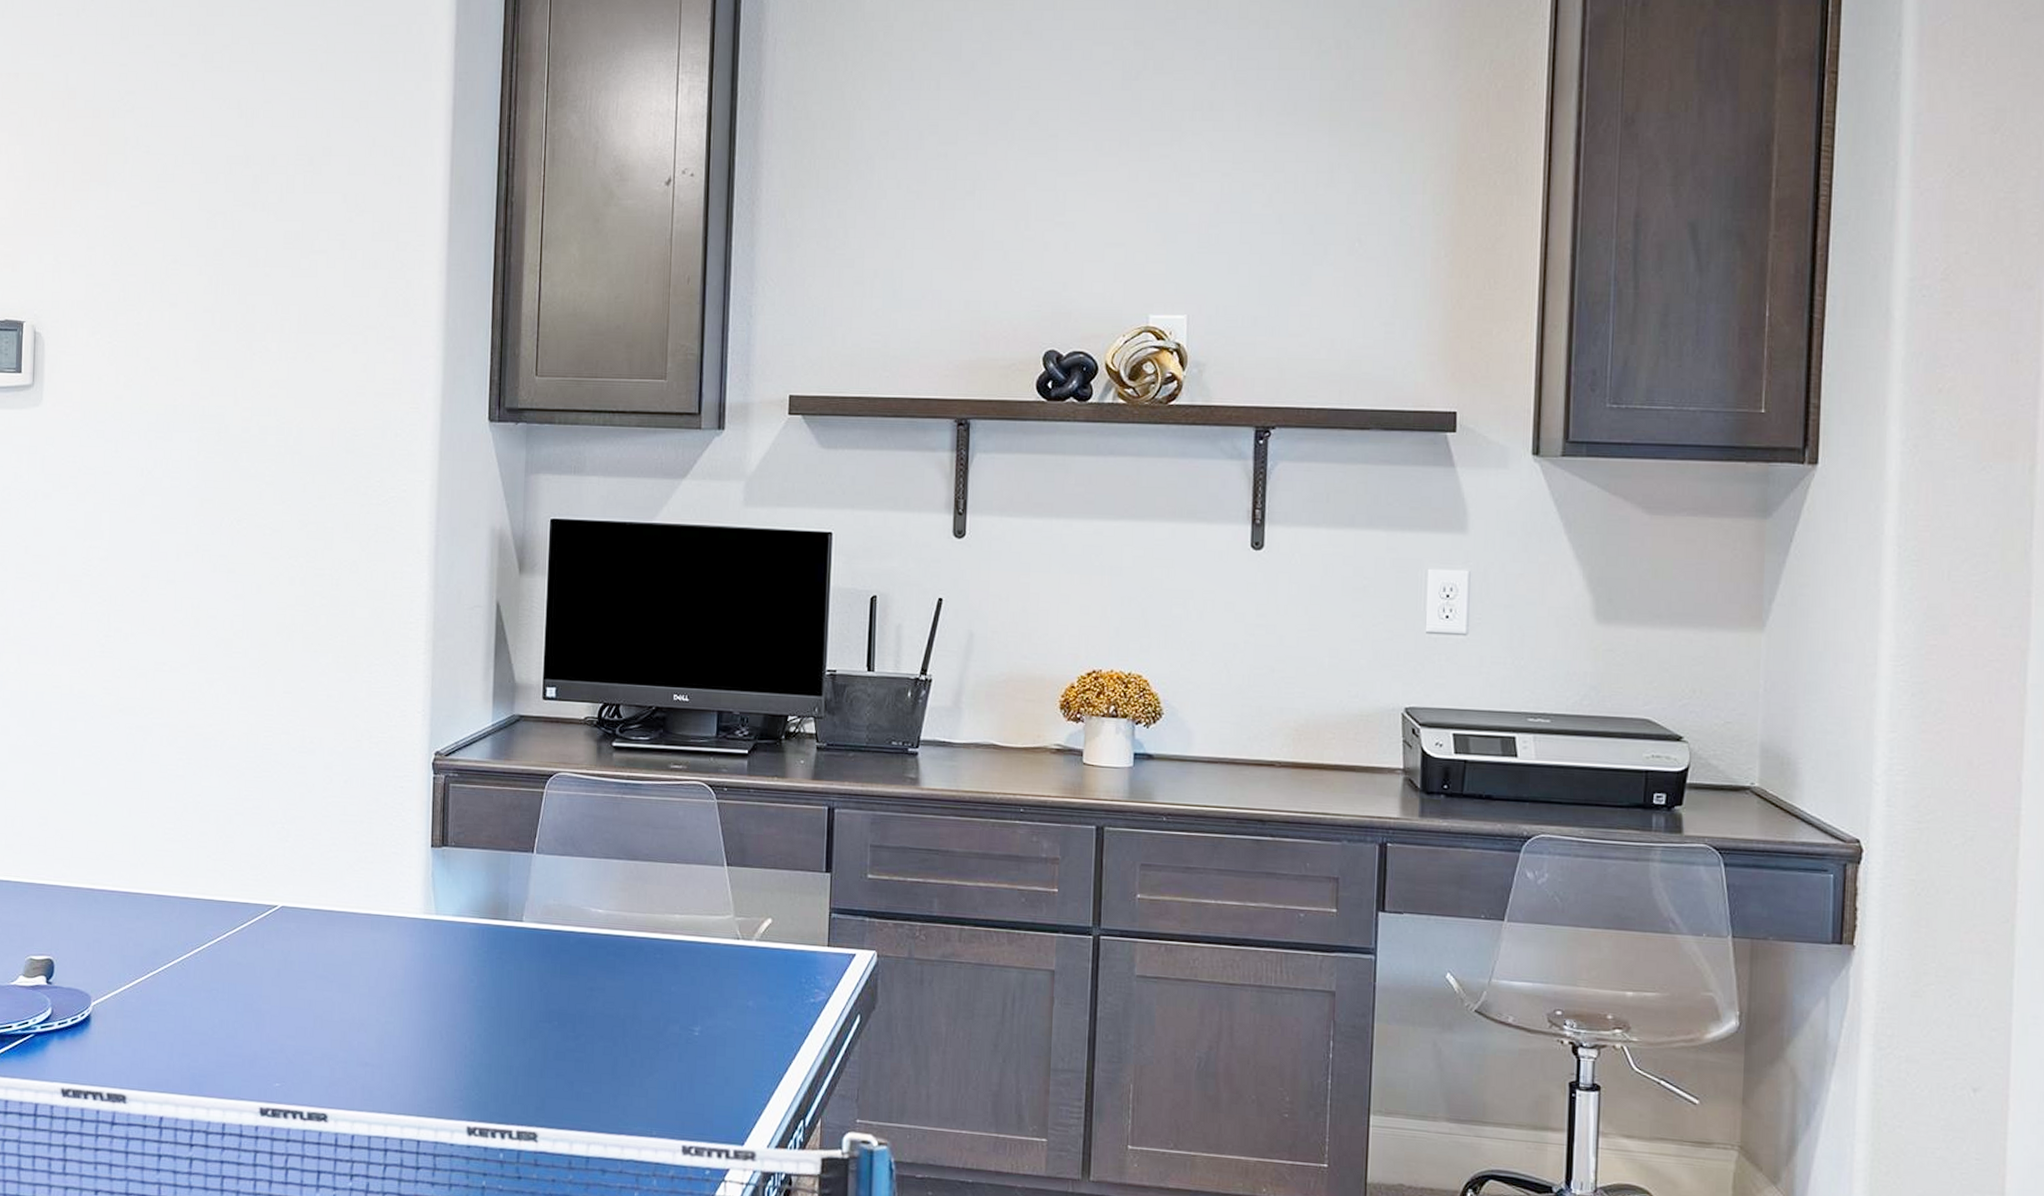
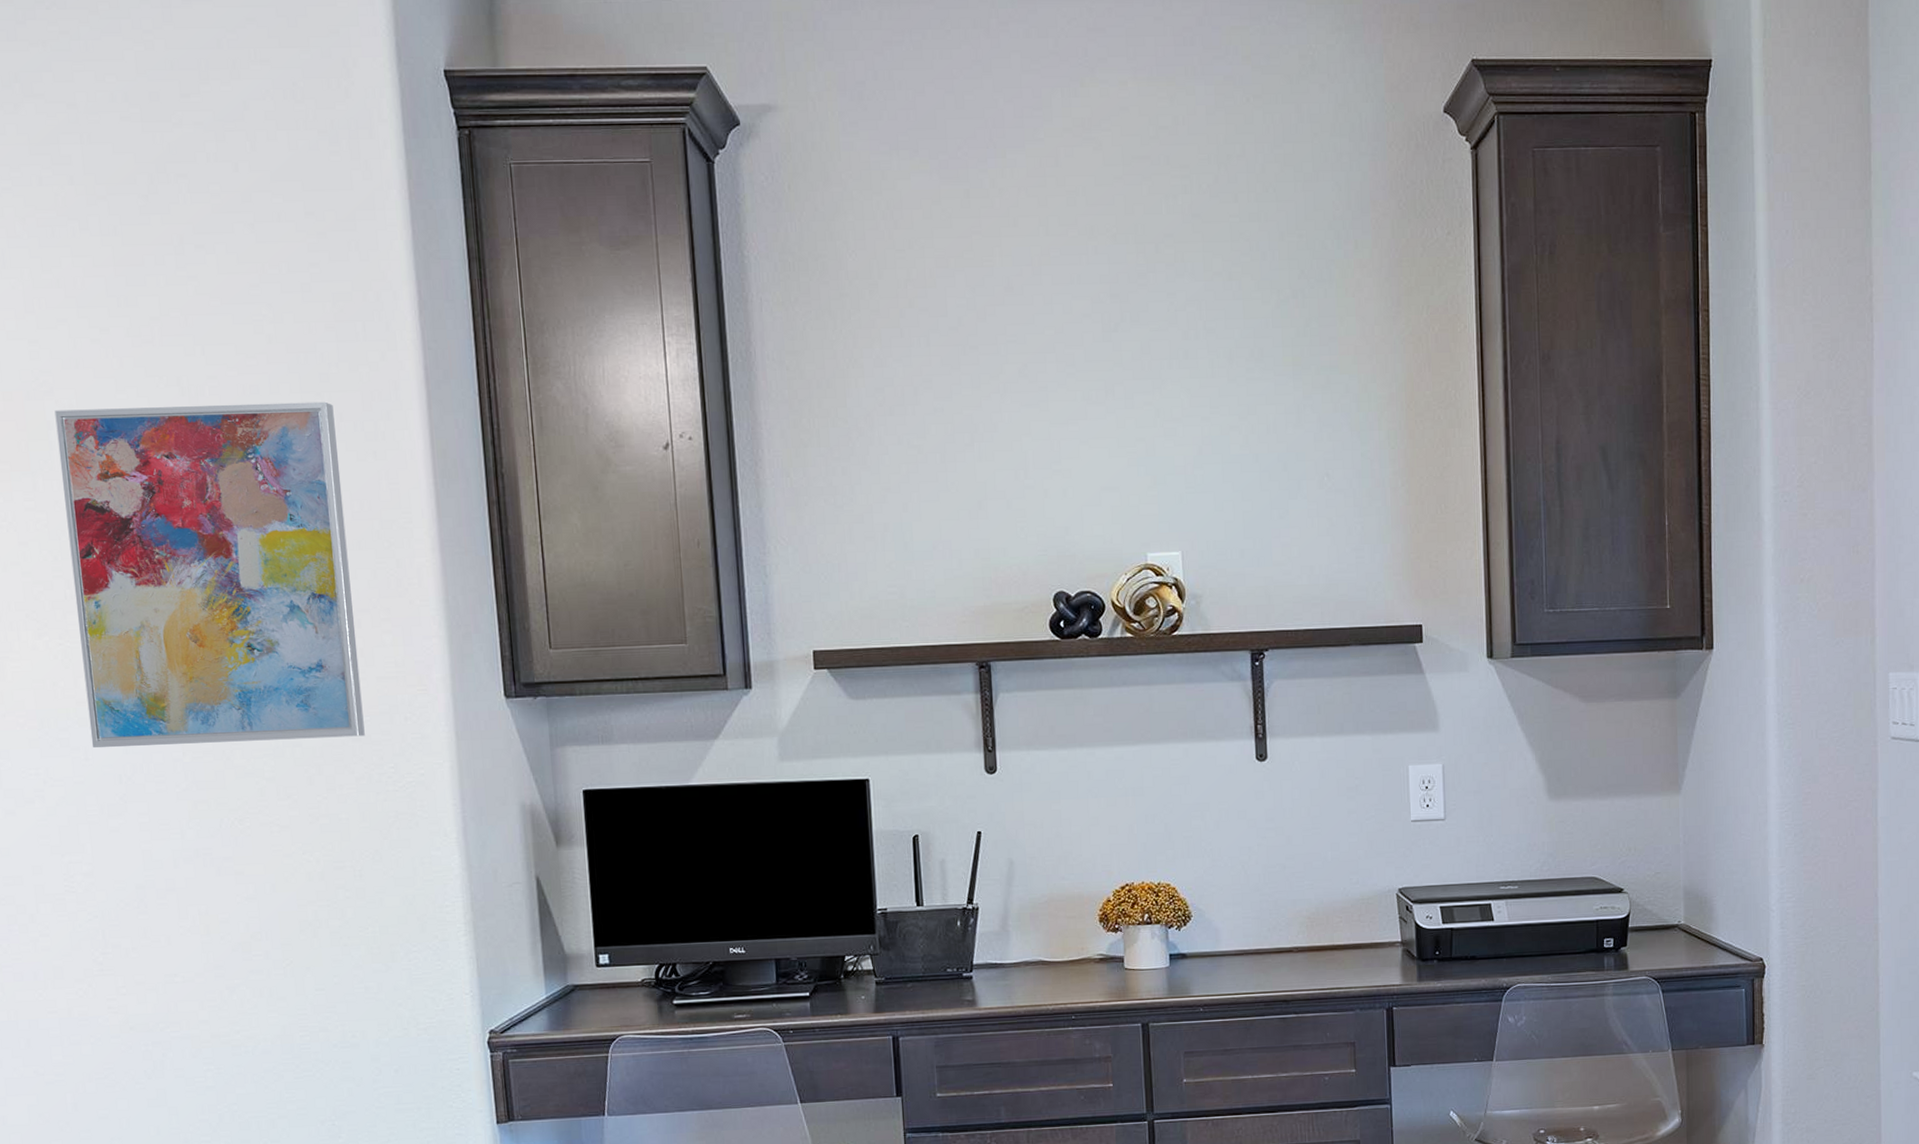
wall art: none [122,127,368,449] -> present [54,401,365,748]

